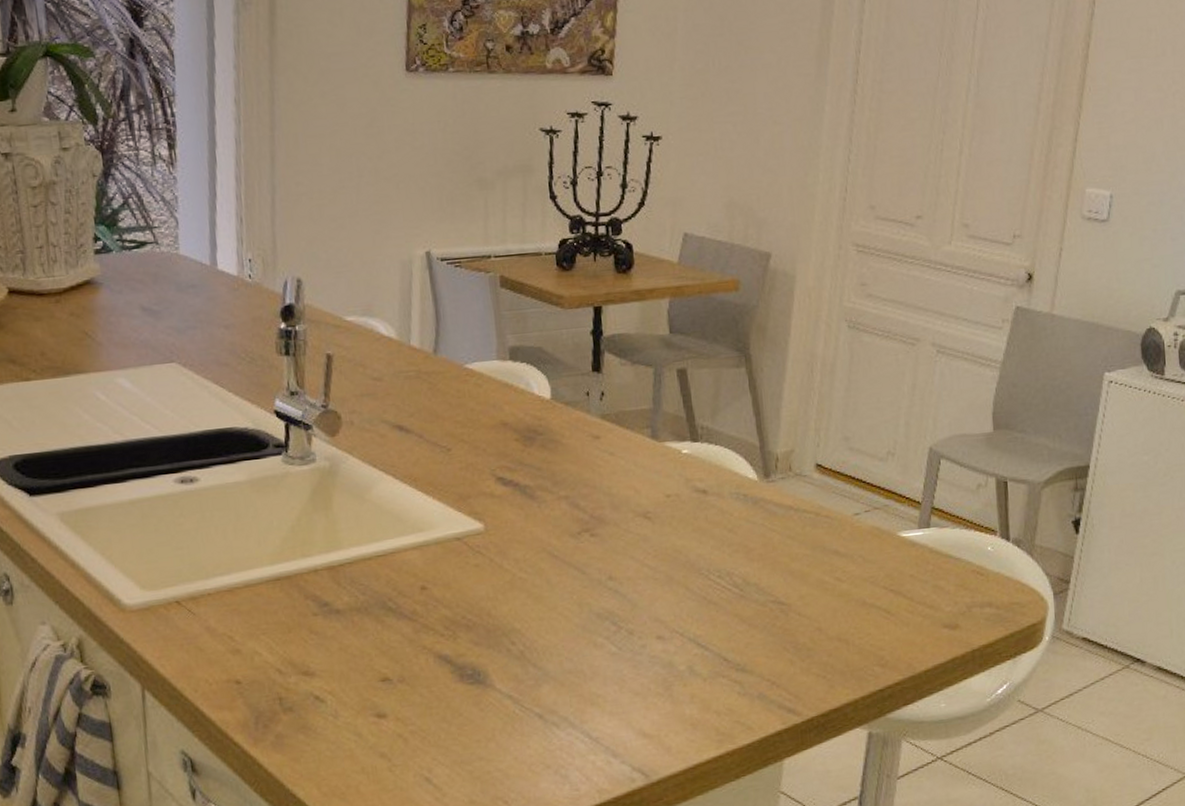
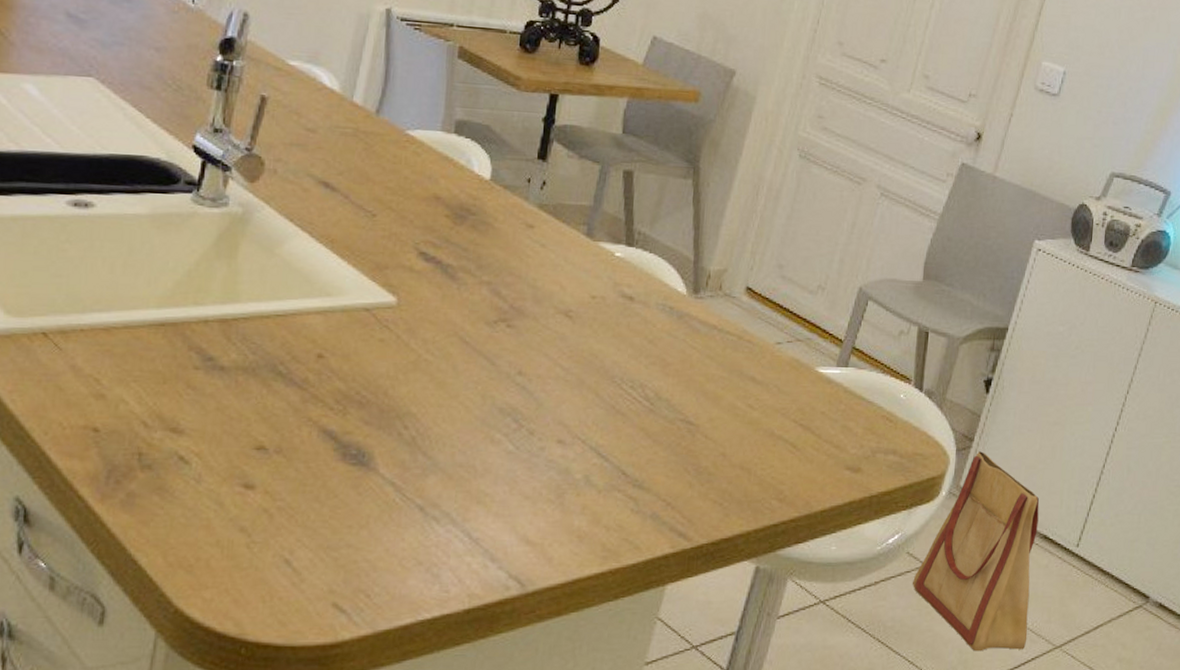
shopping bag: none [1028,592,1155,789] -> present [913,451,1040,652]

